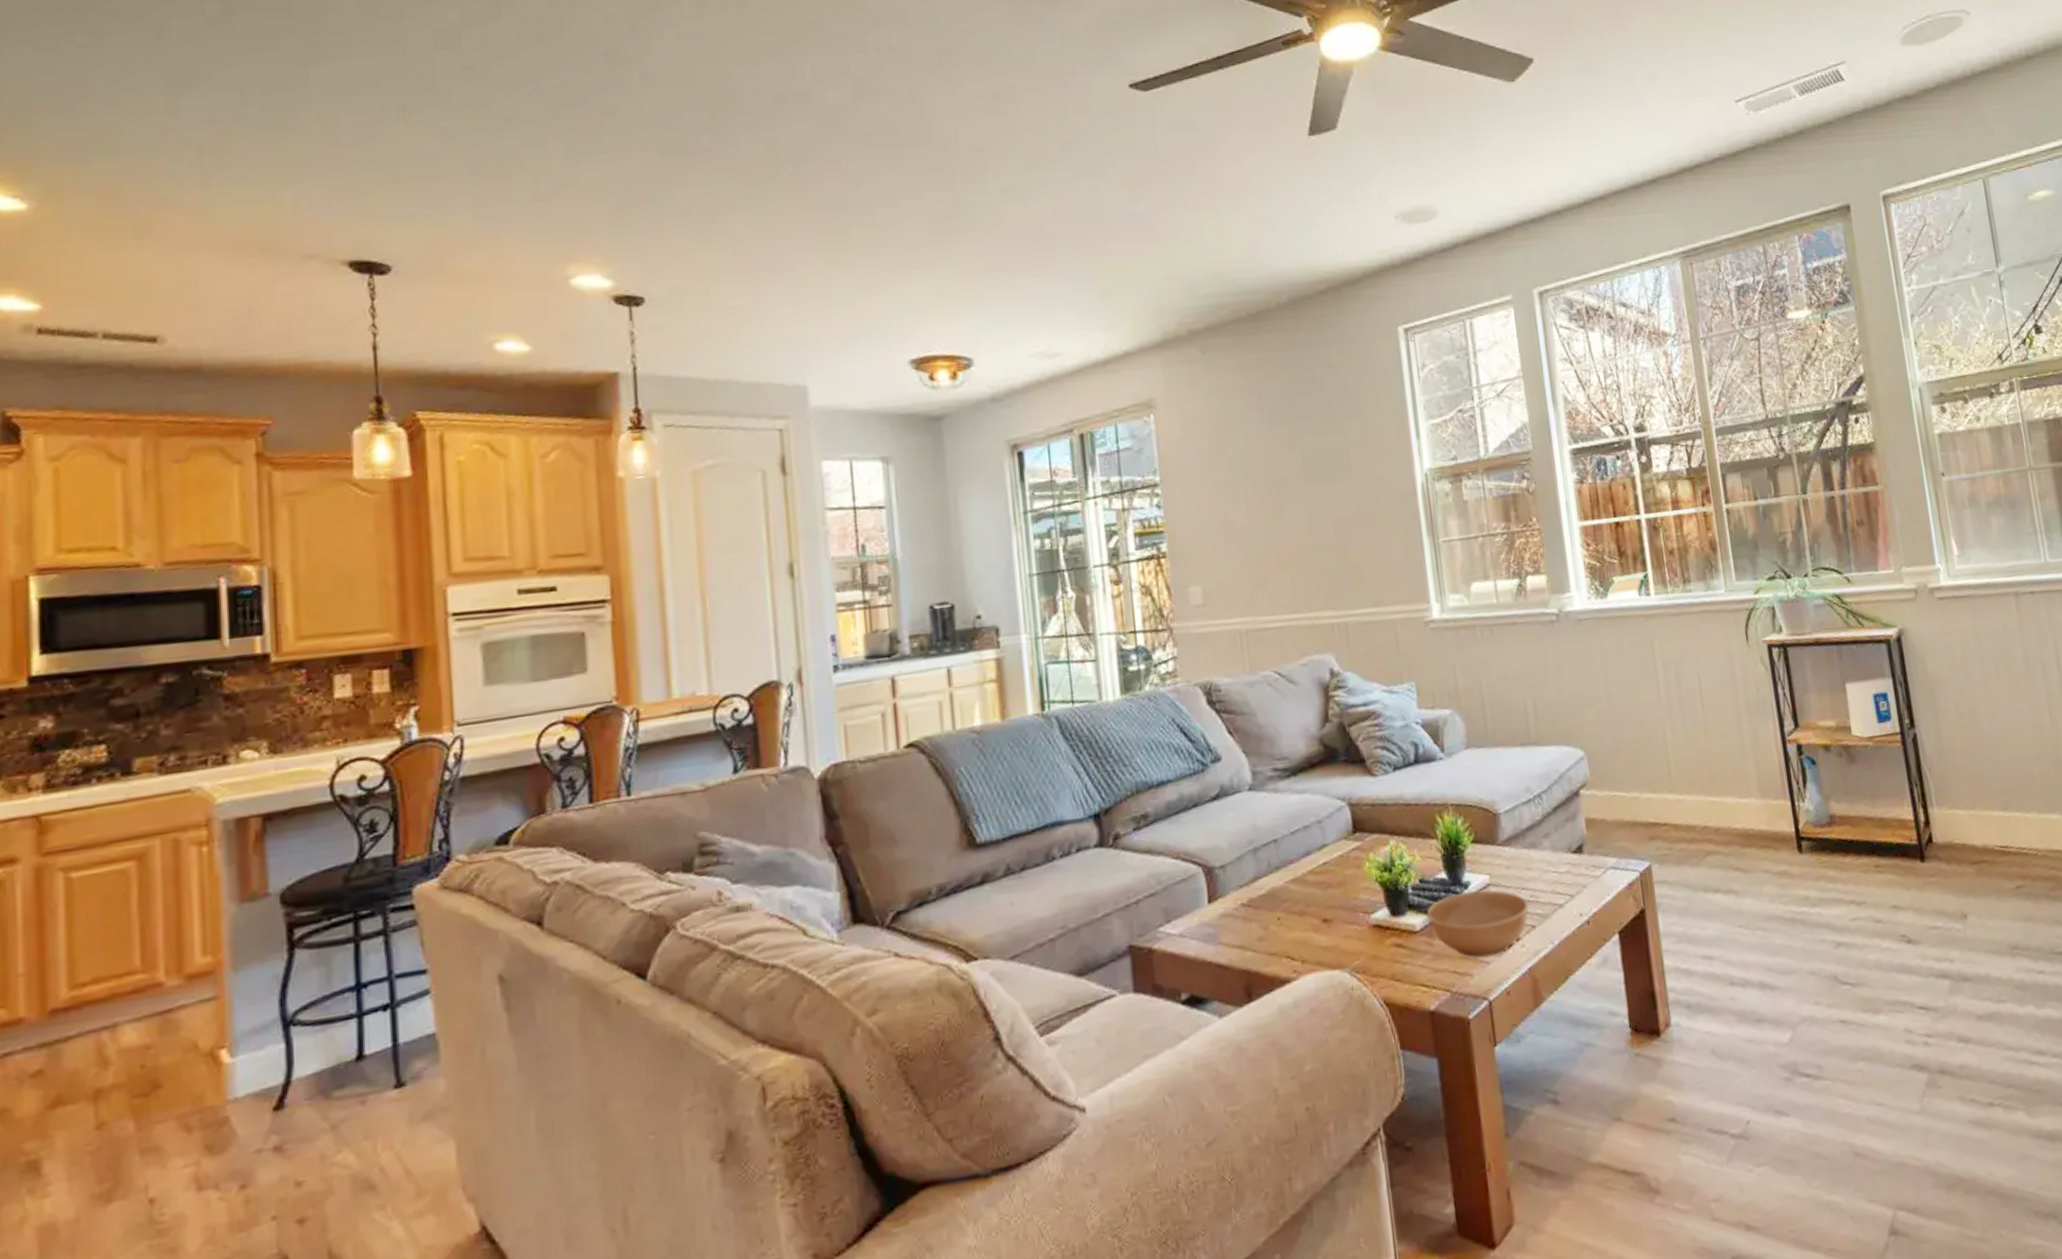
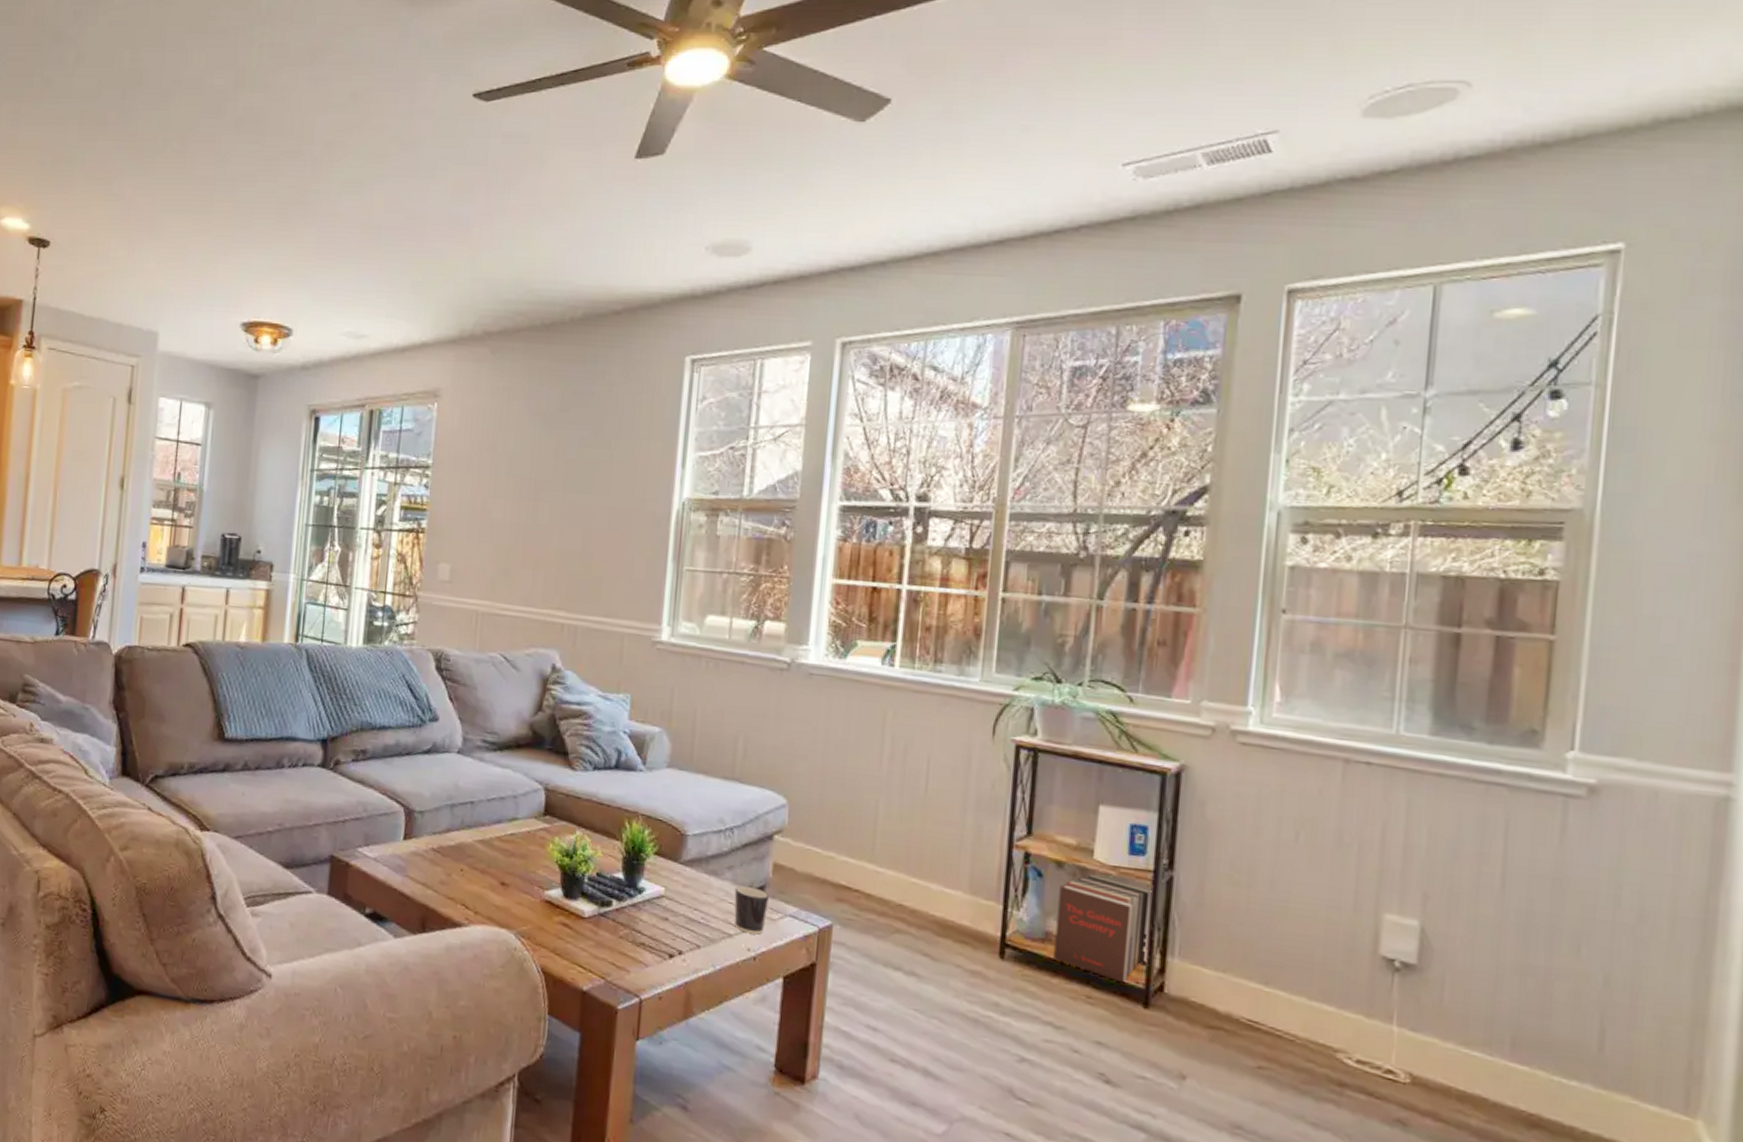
bowl: present [1426,890,1529,958] -> none [597,895,699,961]
mug: none [1555,849,1591,899] -> present [734,886,770,935]
books: none [1831,750,1917,845] -> present [1054,875,1152,983]

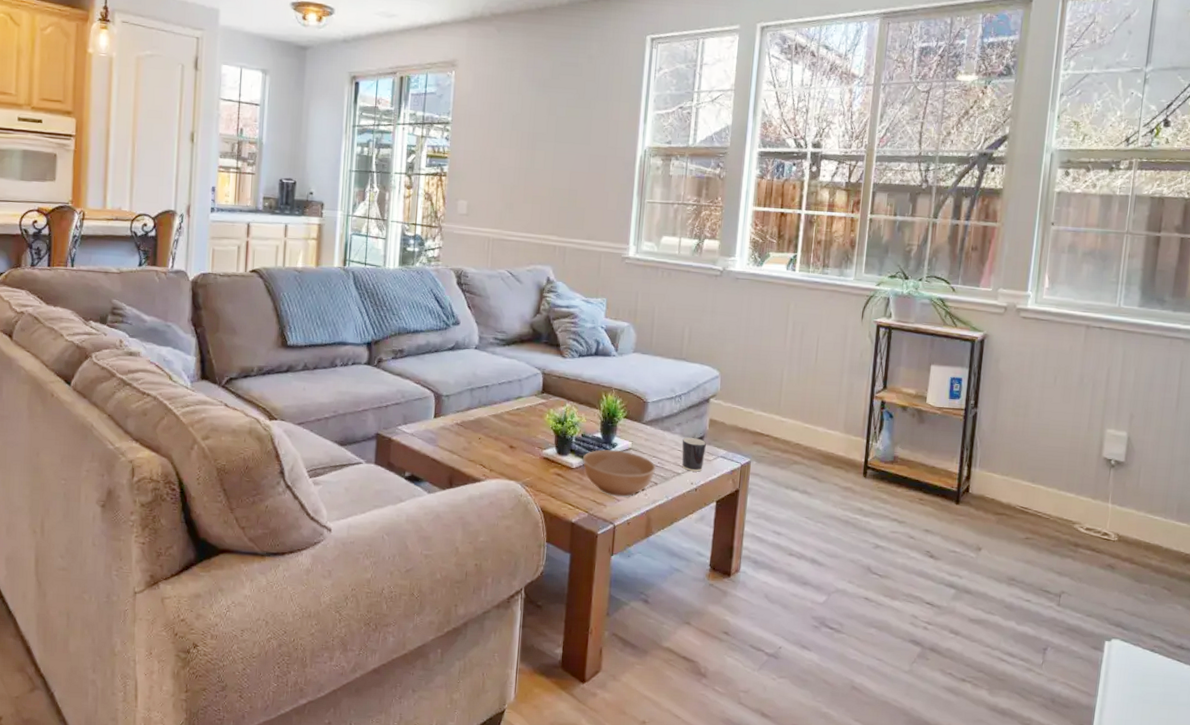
toaster: present [164,543,196,570] -> none [231,187,258,209]
bowl: none [597,895,699,961] -> present [582,449,656,497]
books: present [1054,875,1152,983] -> none [899,415,963,488]

